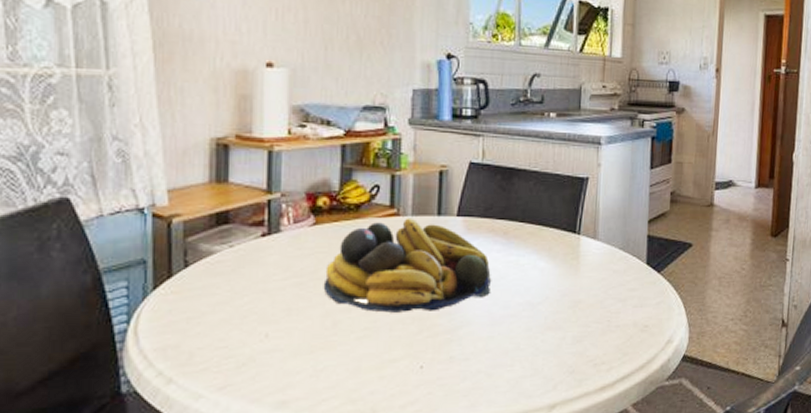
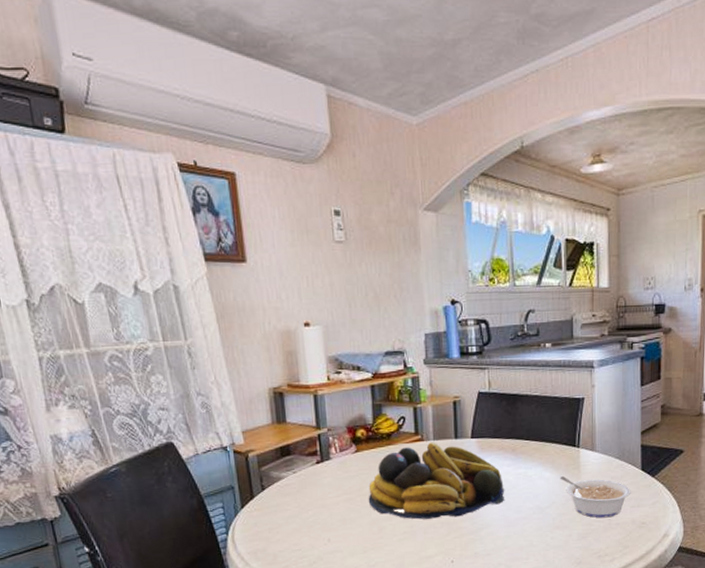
legume: none [556,266,635,319] -> present [560,475,631,518]

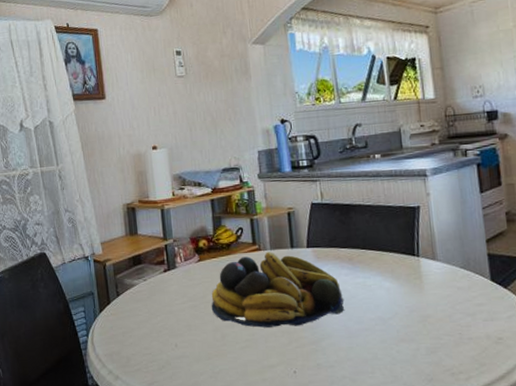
legume: present [560,475,631,518] -> none [401,285,482,332]

